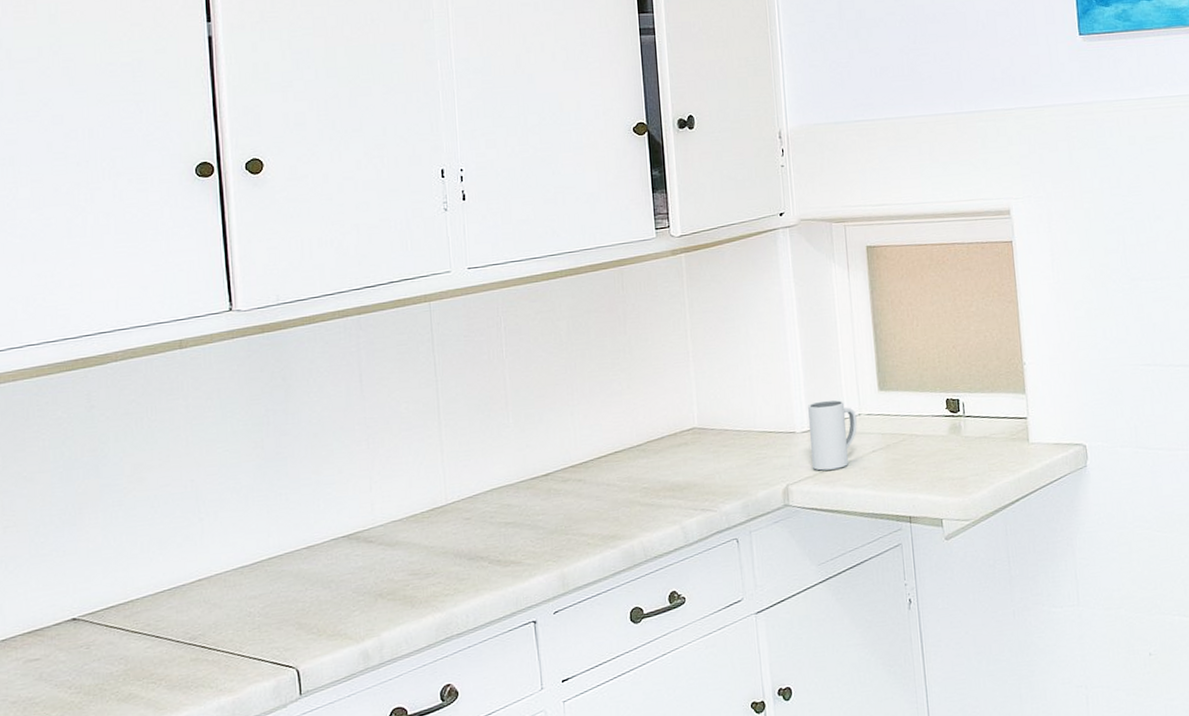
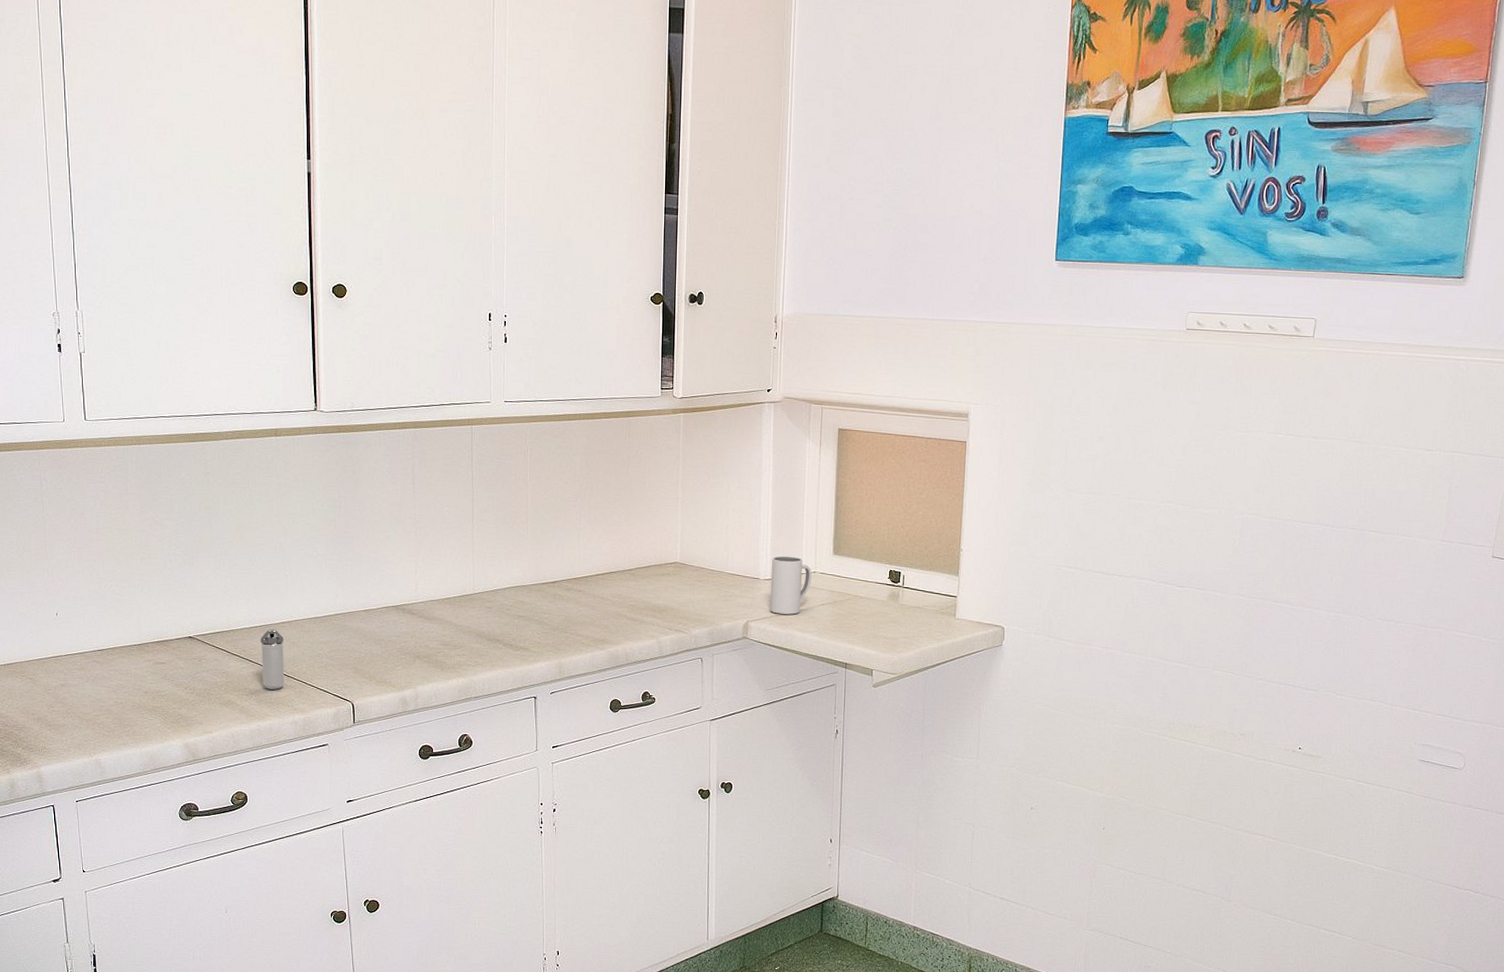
shaker: none [170,590,205,670] -> present [260,628,285,690]

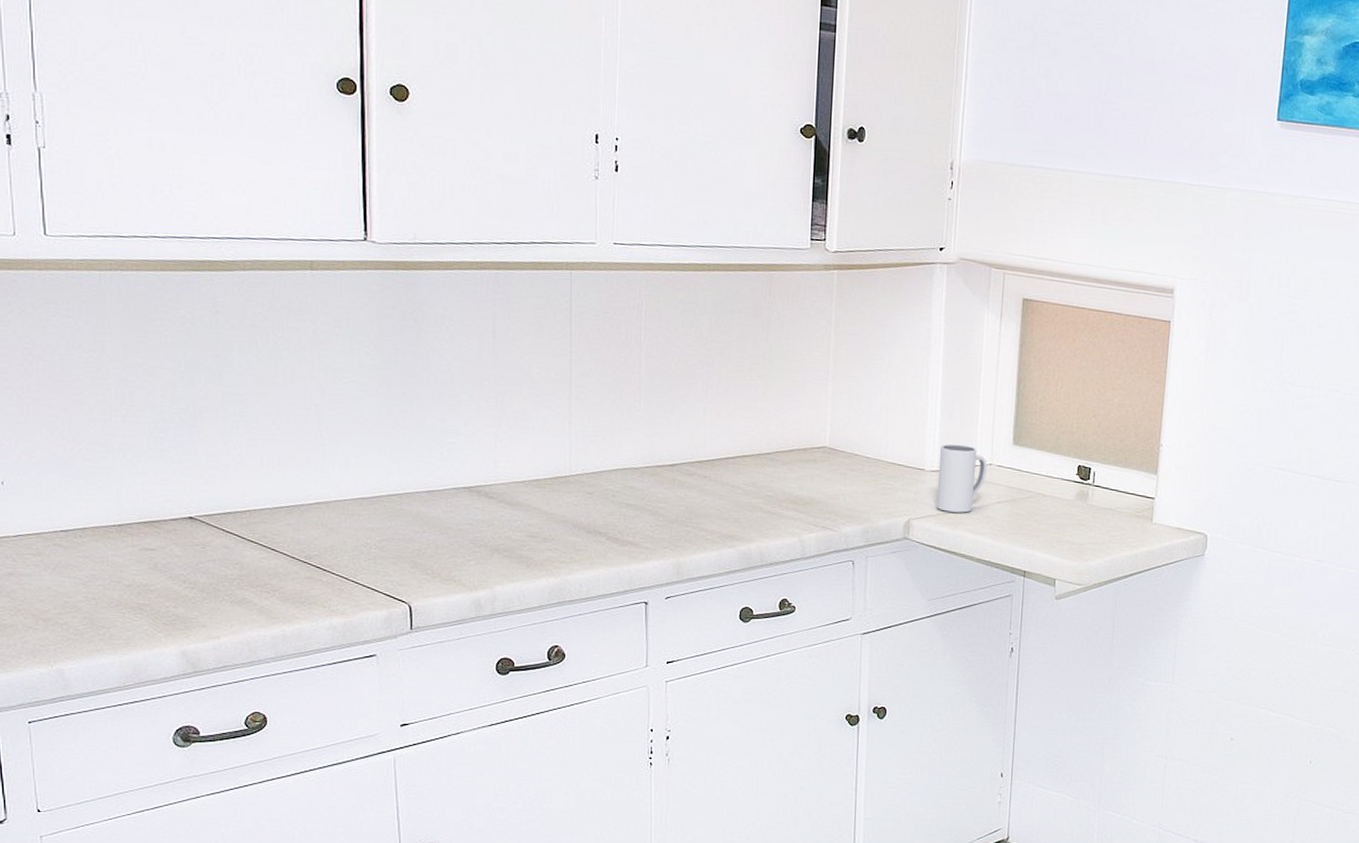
shaker: present [260,628,285,690] -> none [287,510,319,586]

